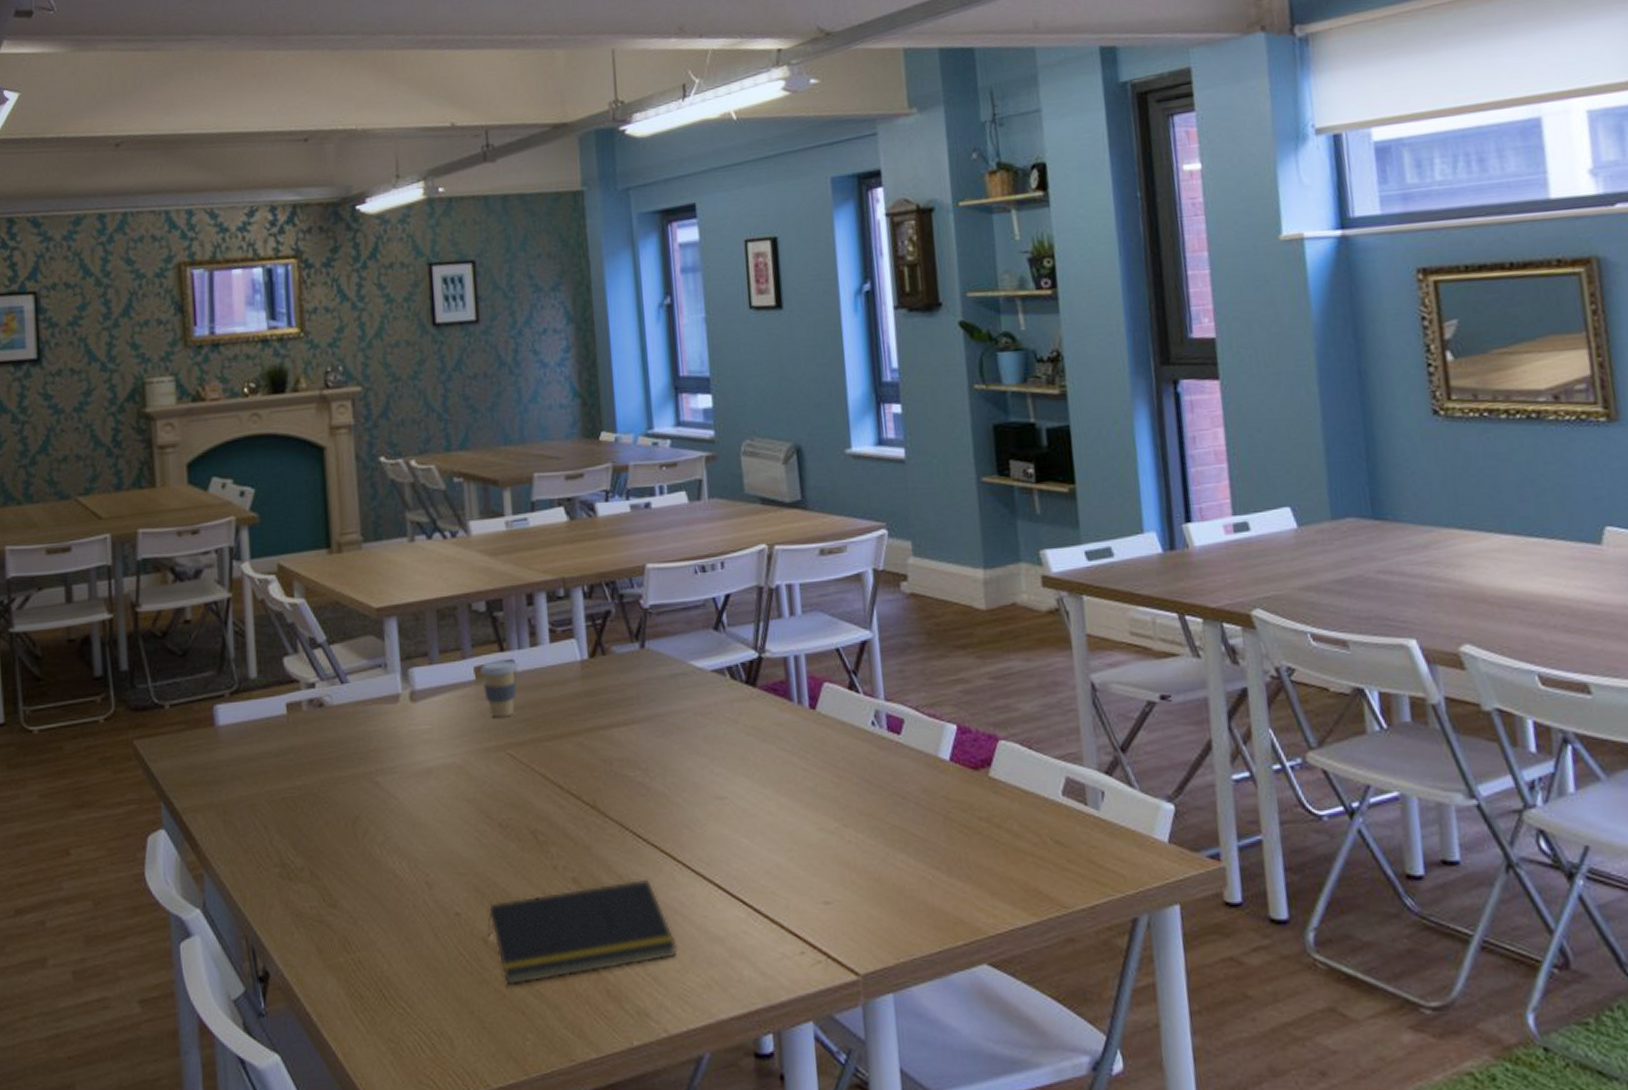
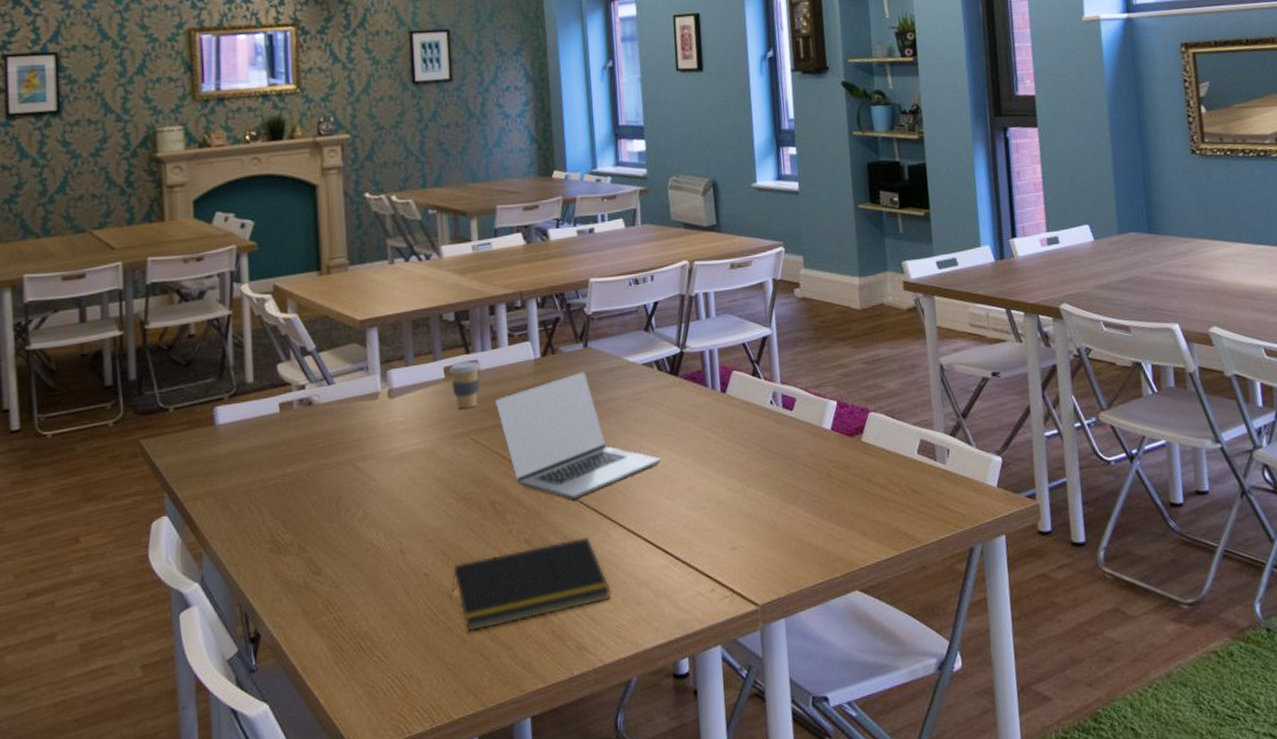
laptop: none [534,678,736,834] -> present [494,372,661,500]

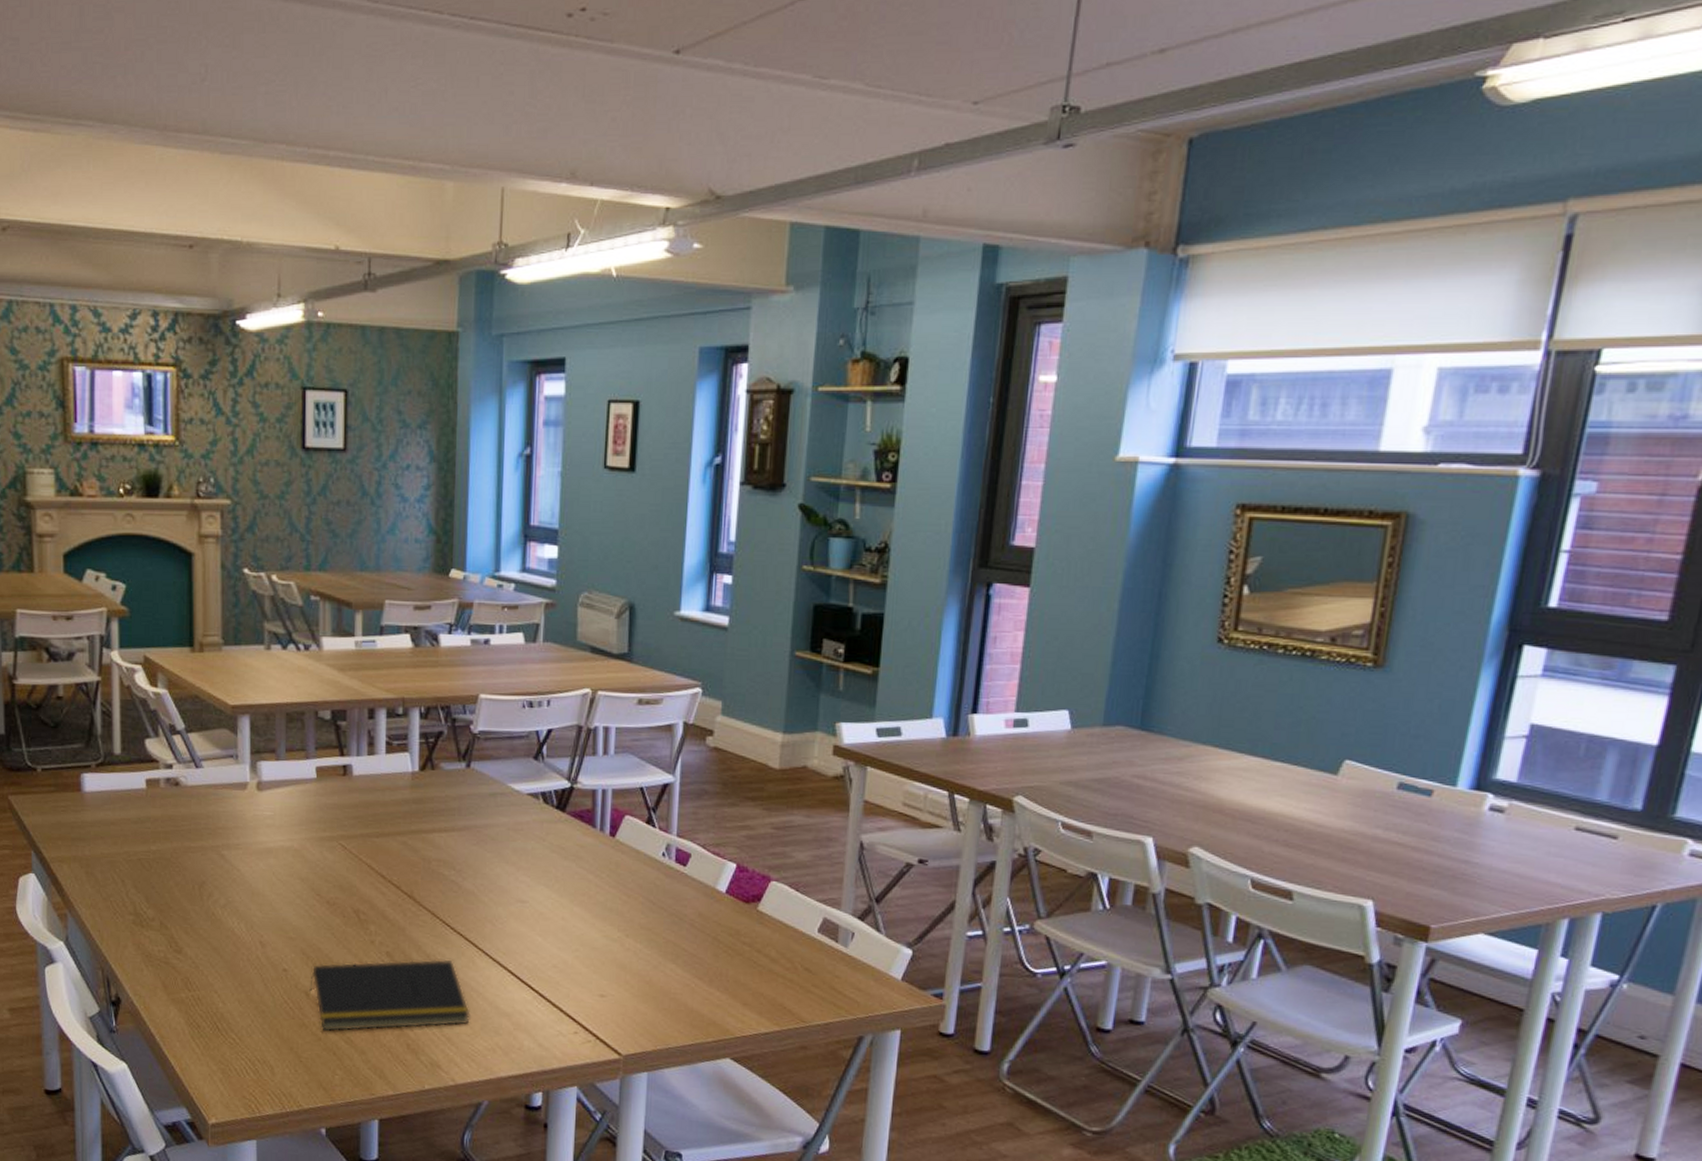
coffee cup: present [448,360,481,409] -> none [321,763,355,813]
laptop: present [494,372,661,500] -> none [366,792,537,922]

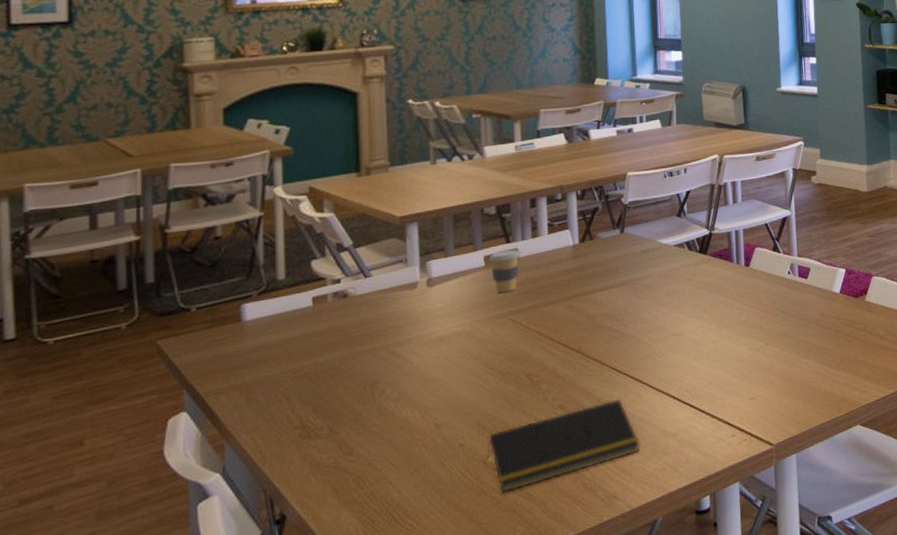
coffee cup: none [321,763,355,813] -> present [488,249,521,293]

